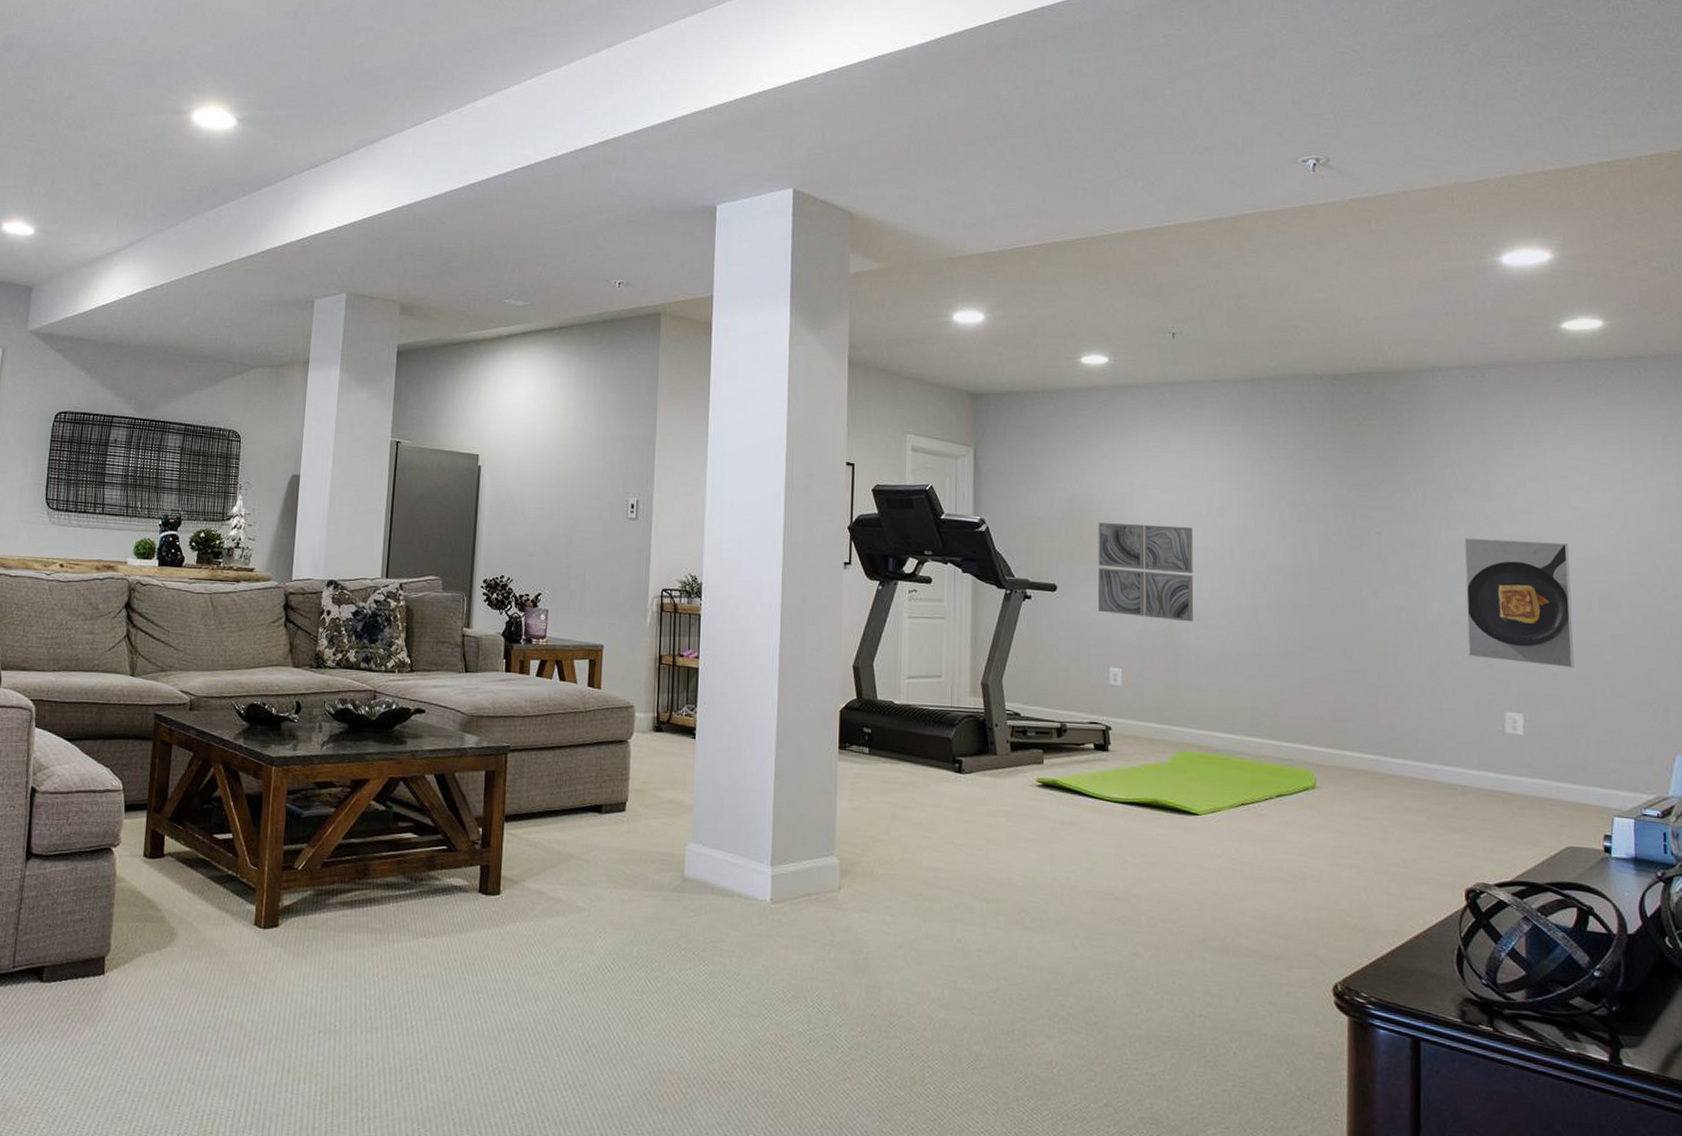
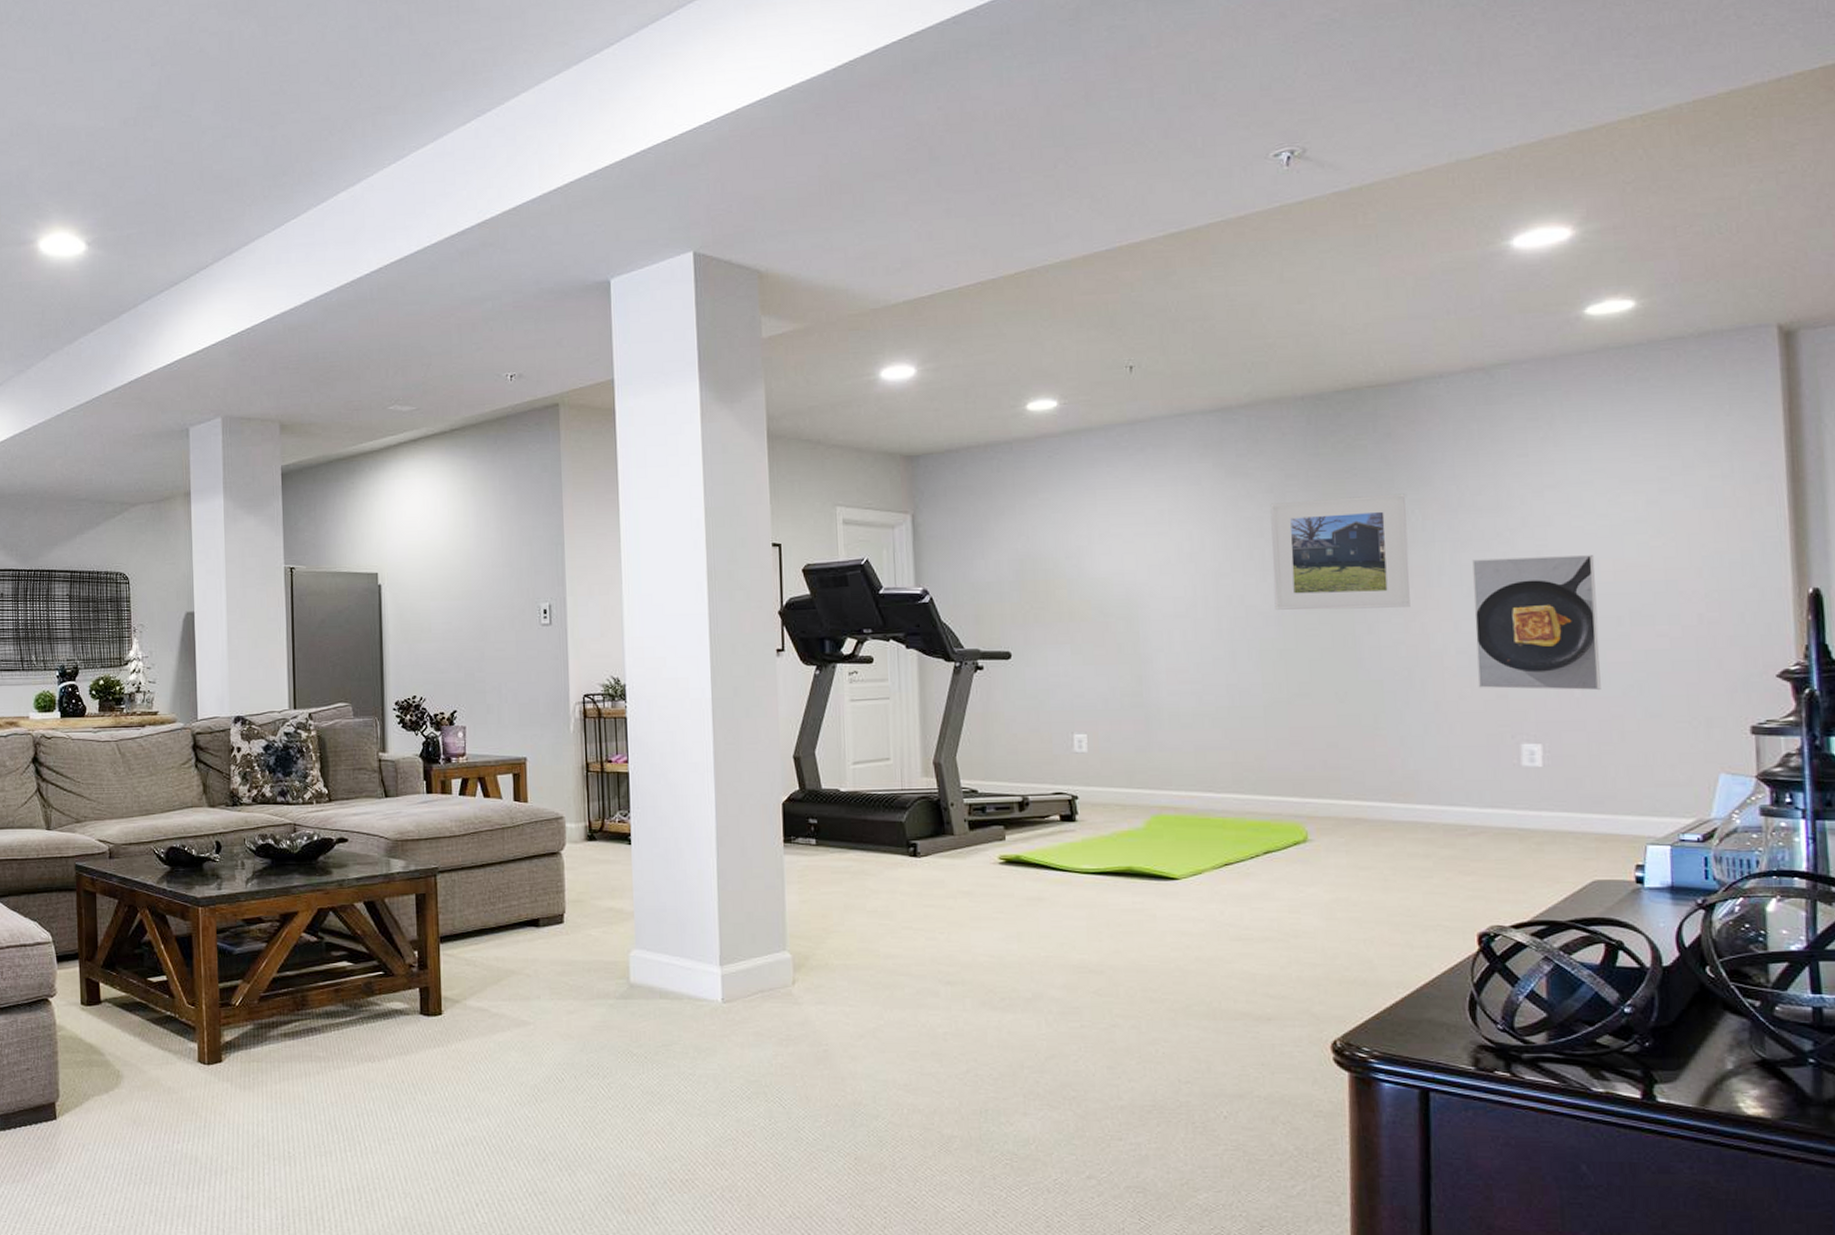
wall art: present [1097,521,1194,622] -> none [1053,577,1165,679]
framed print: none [1291,469,1411,577] -> present [1270,493,1410,610]

